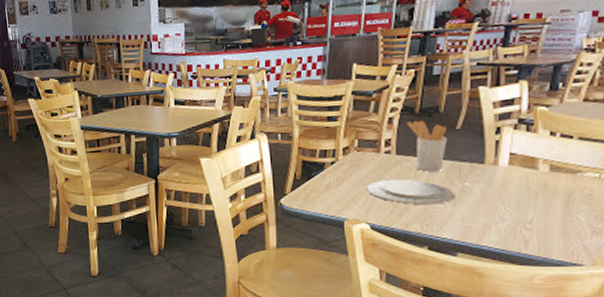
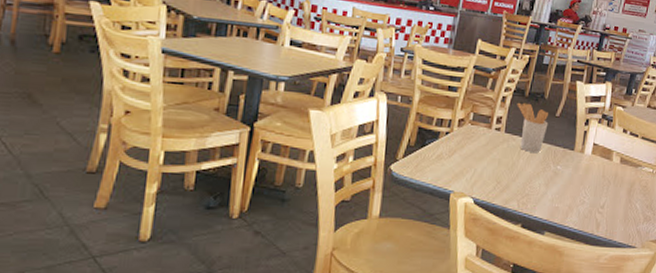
plate: present [366,179,456,205] -> none [474,155,549,184]

